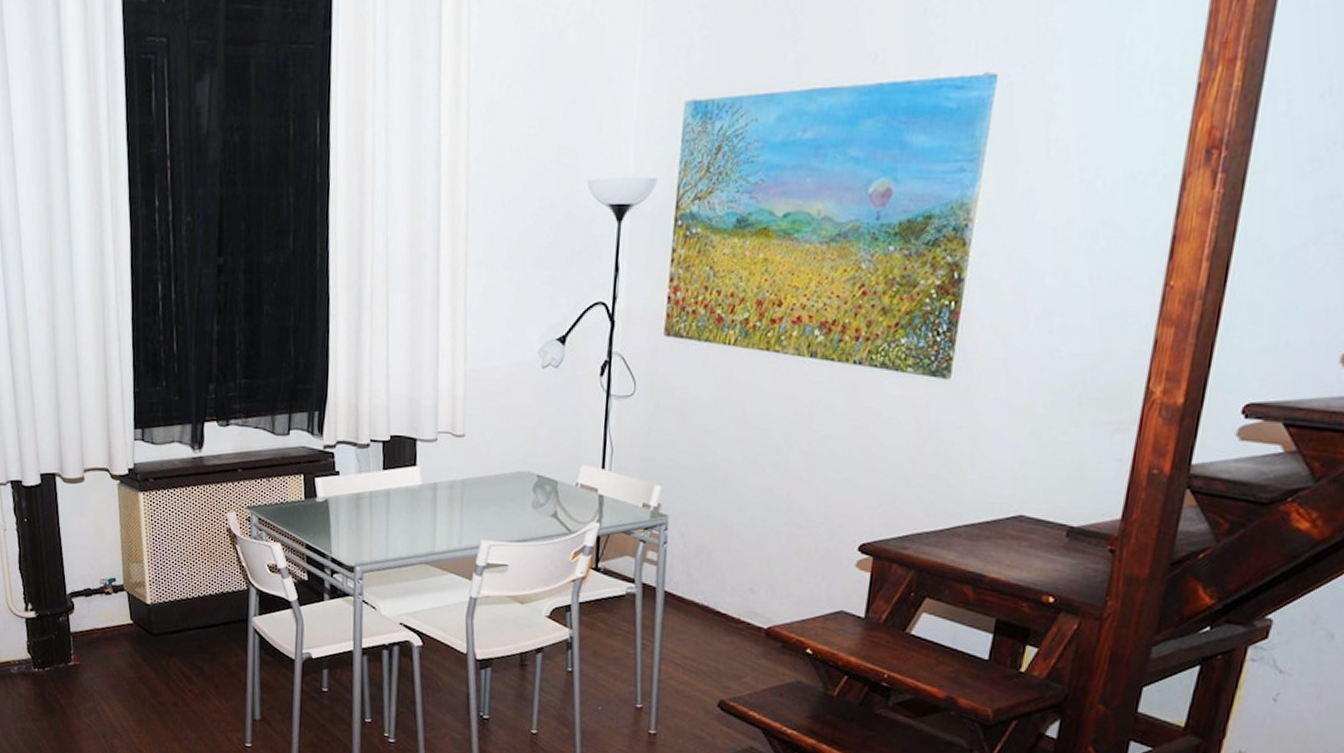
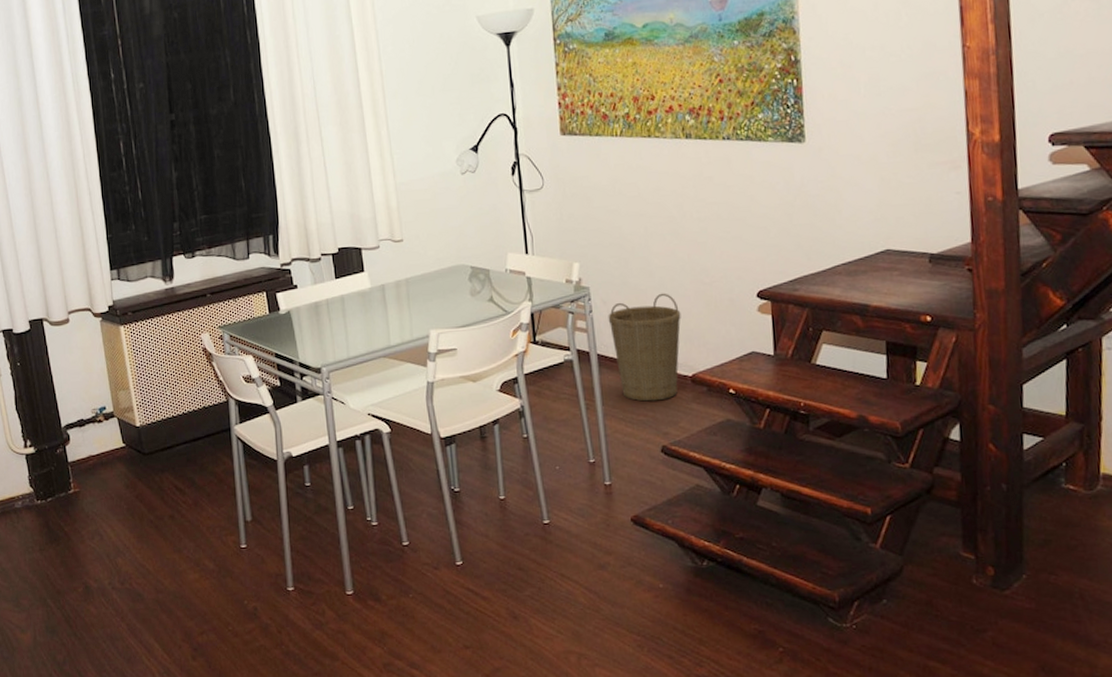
basket: none [683,532,768,651] -> present [608,293,681,402]

